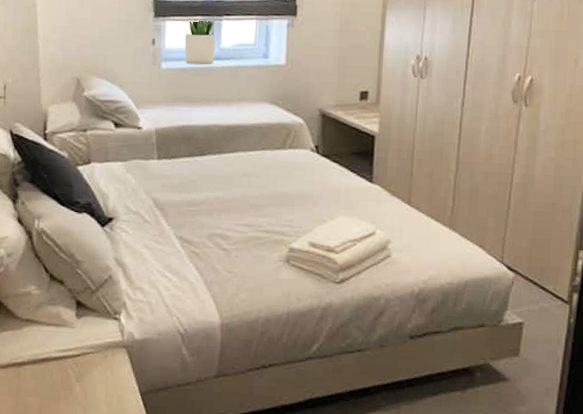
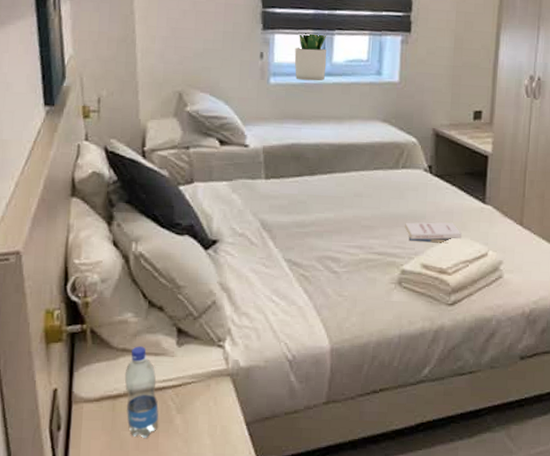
bottle: none [28,317,60,404] -> present [124,346,159,438]
books: none [292,201,349,222] -> present [405,222,462,244]

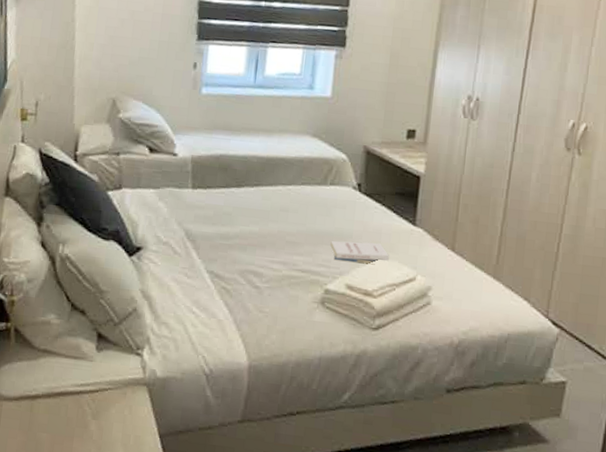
bottle: present [124,346,159,438] -> none [43,348,75,442]
planter: present [294,33,327,81] -> none [227,44,261,93]

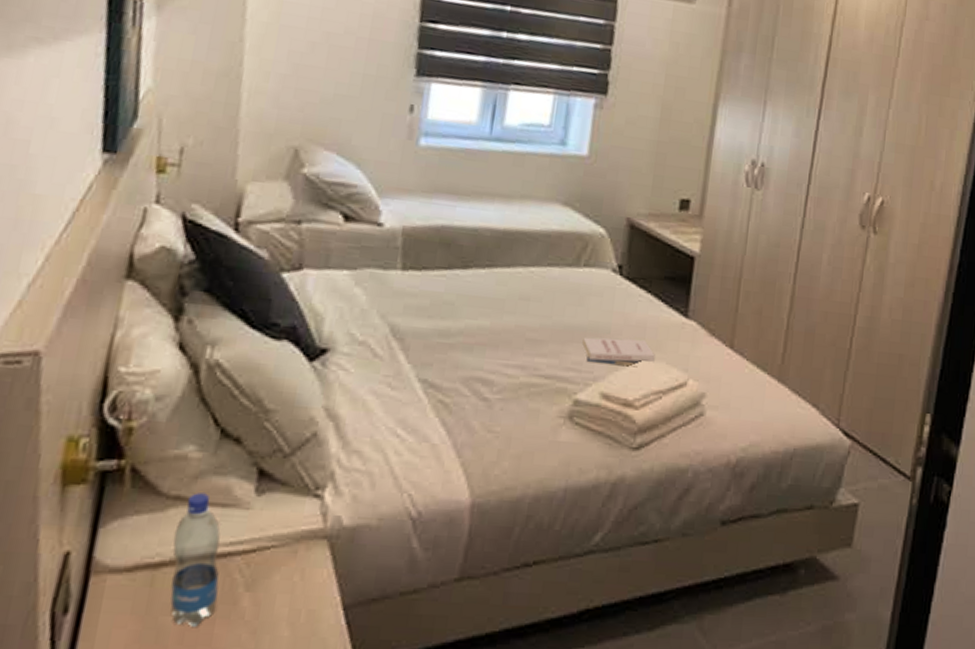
bottle: none [43,348,75,442] -> present [170,493,221,627]

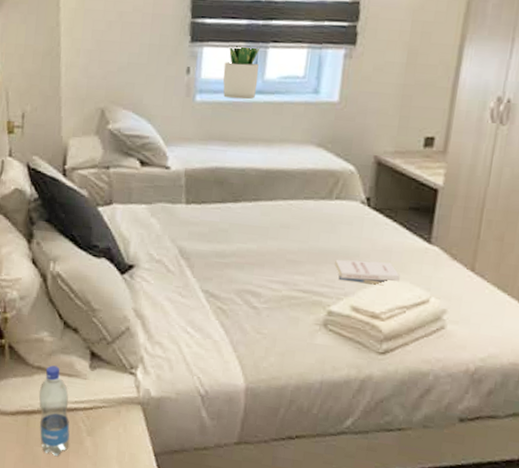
planter: none [454,84,500,148] -> present [223,45,260,100]

